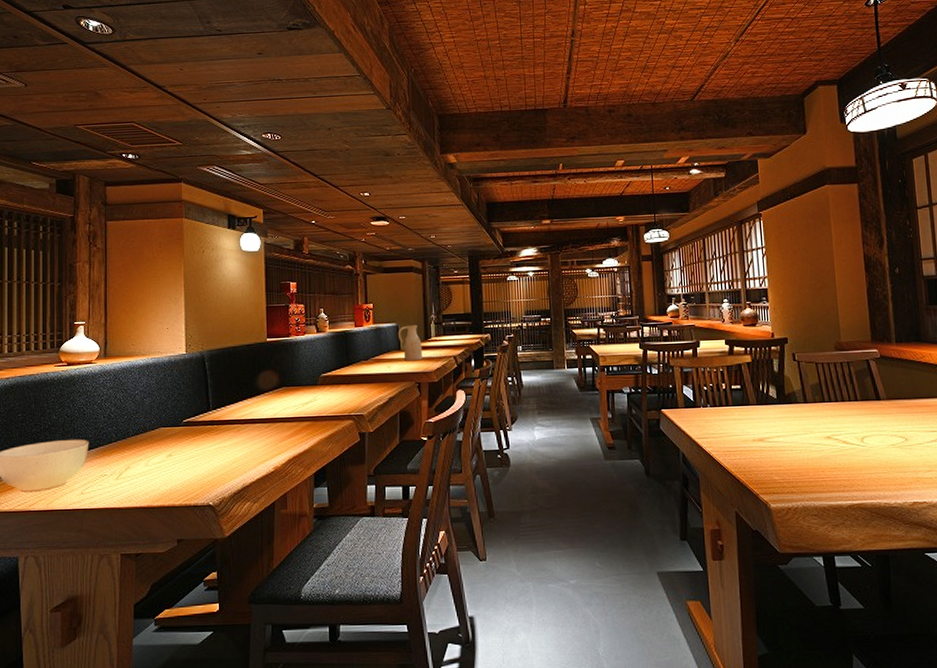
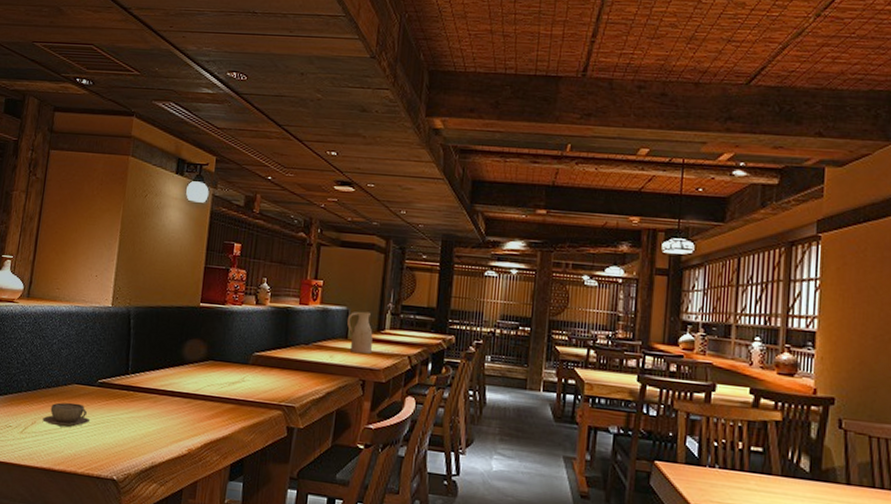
teacup: none [135,444,180,468] -> present [42,402,90,428]

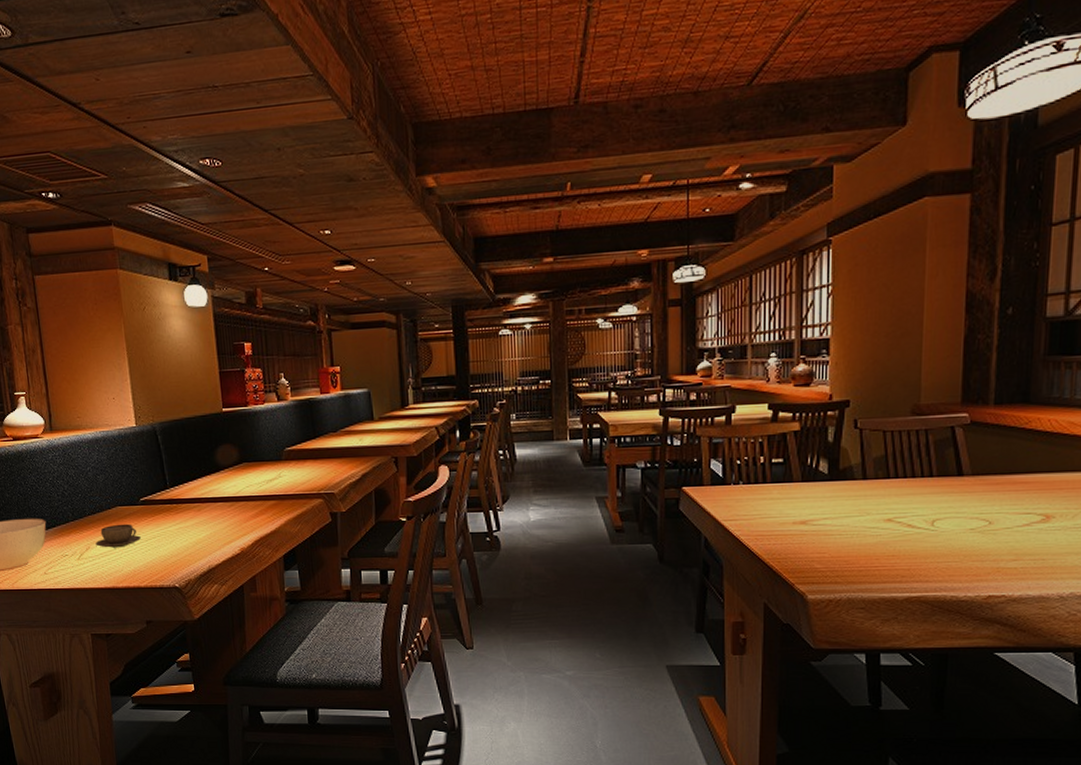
ceramic pitcher: present [346,311,373,355] -> none [369,390,400,433]

